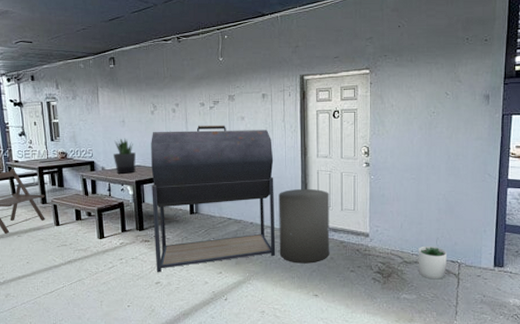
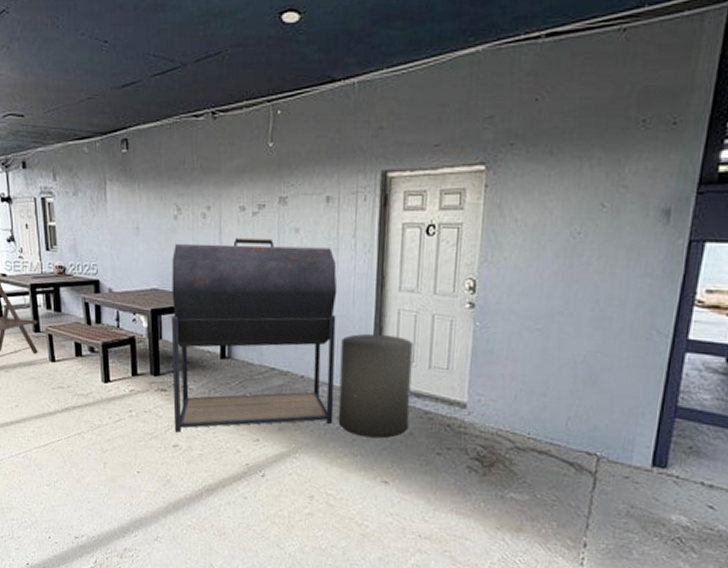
planter: present [113,137,136,174] -> none [123,249,152,299]
planter: present [418,246,446,280] -> none [535,427,580,477]

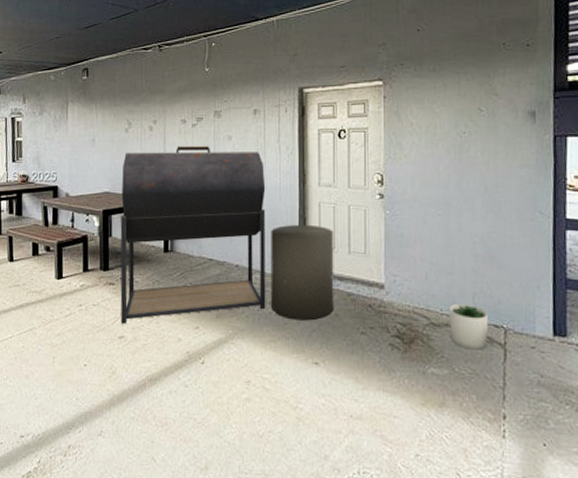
planter: none [535,427,580,477] -> present [449,303,488,350]

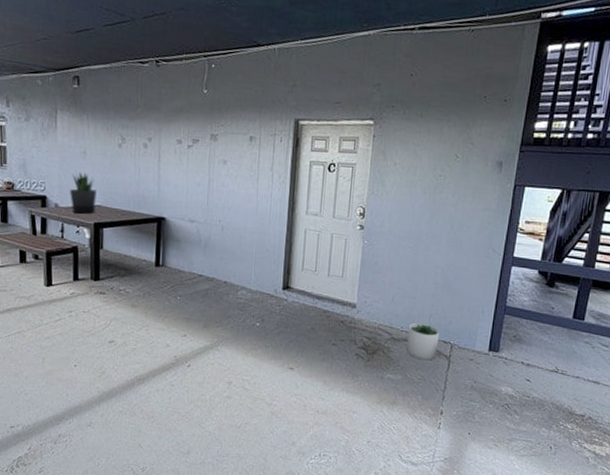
planter: none [79,158,105,201] -> present [69,170,96,214]
barbecue grill: present [120,145,266,324] -> none [111,165,257,330]
trash can: present [270,224,334,321] -> none [254,247,316,333]

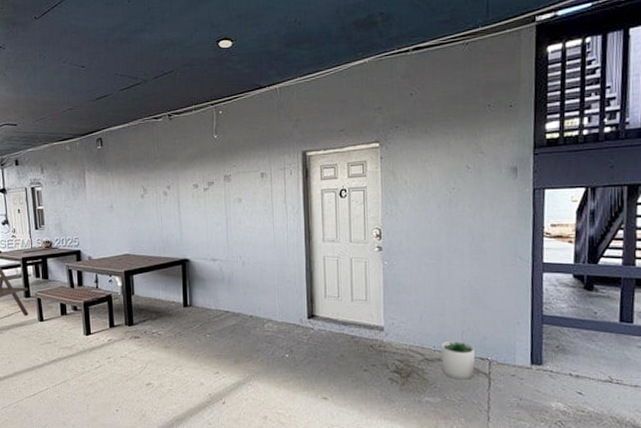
planter: present [69,170,96,214] -> none [100,223,125,264]

